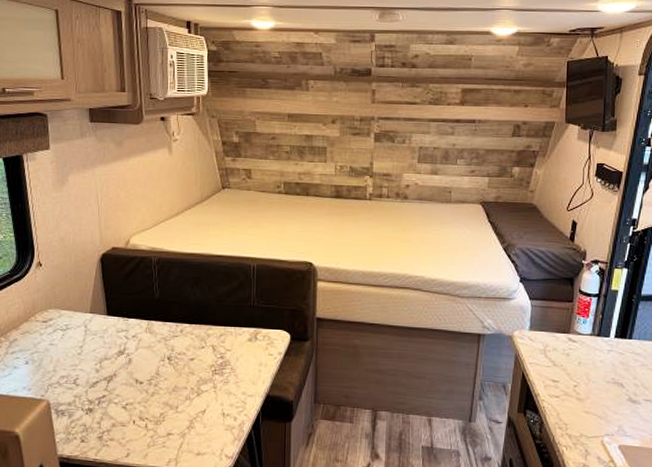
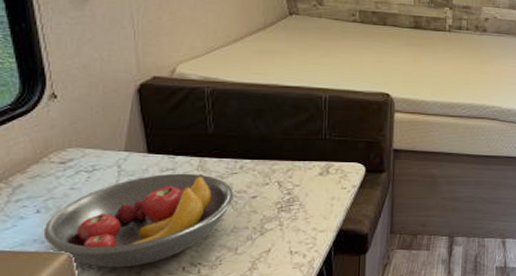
fruit bowl: none [30,334,175,417] -> present [43,173,234,268]

